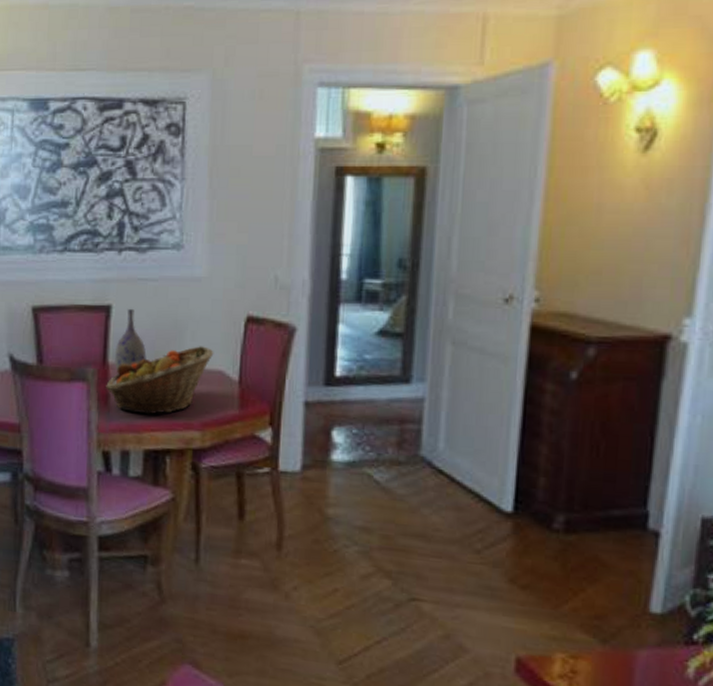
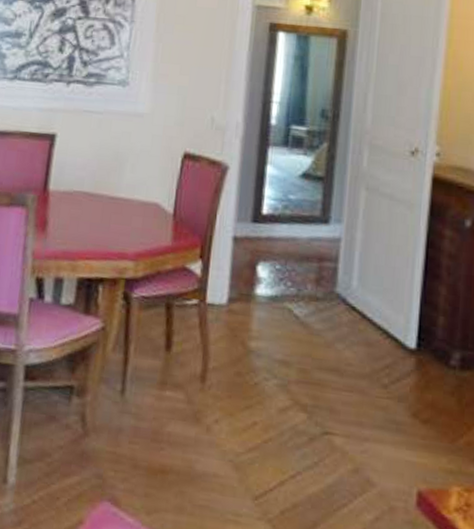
fruit basket: present [106,346,214,415] -> none [44,178,152,243]
vase: present [114,309,147,370] -> none [54,139,87,197]

